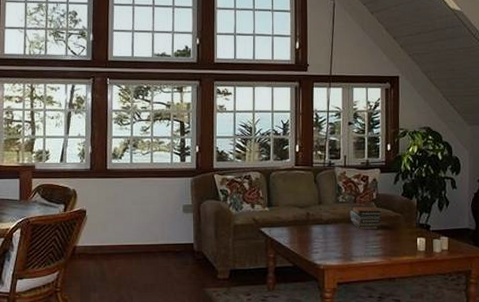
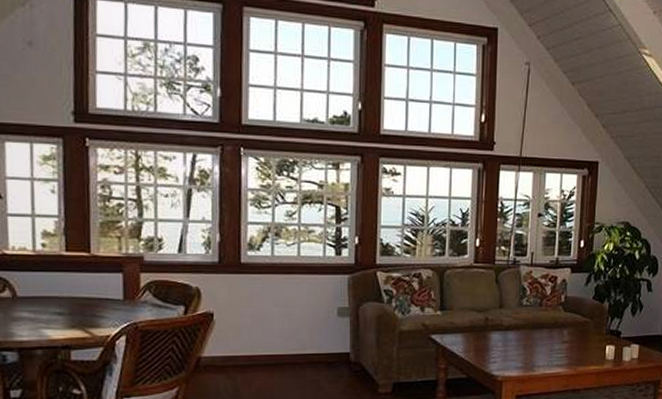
book stack: present [350,205,382,230] -> none [534,309,570,337]

